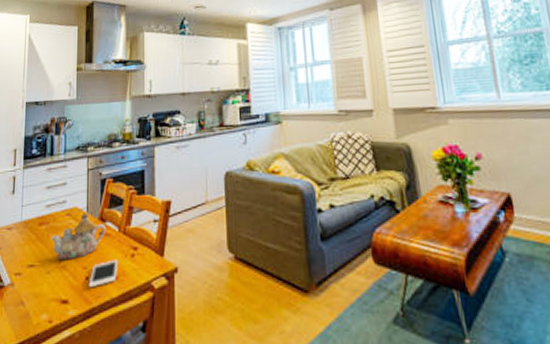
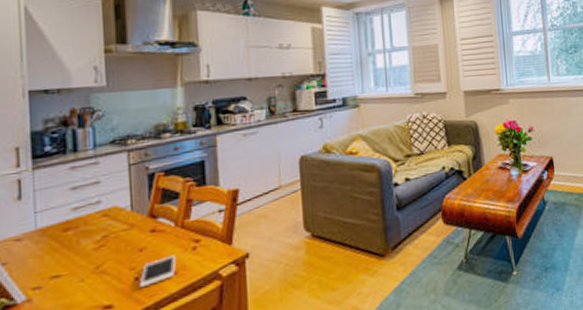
teapot: present [51,211,105,261] -> none [82,210,158,266]

